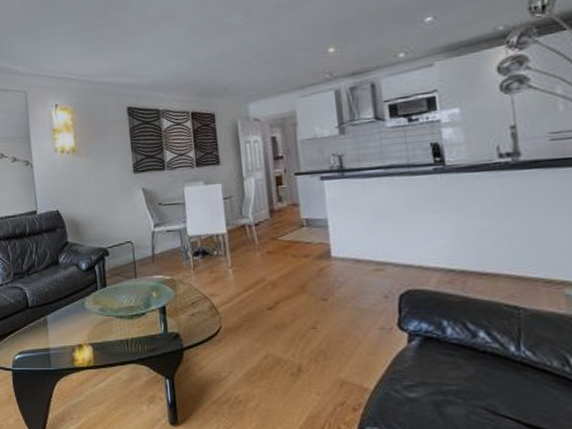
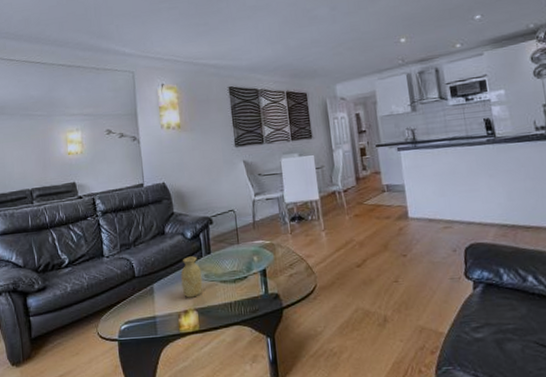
vase: none [75,288,98,332] -> present [180,256,203,298]

